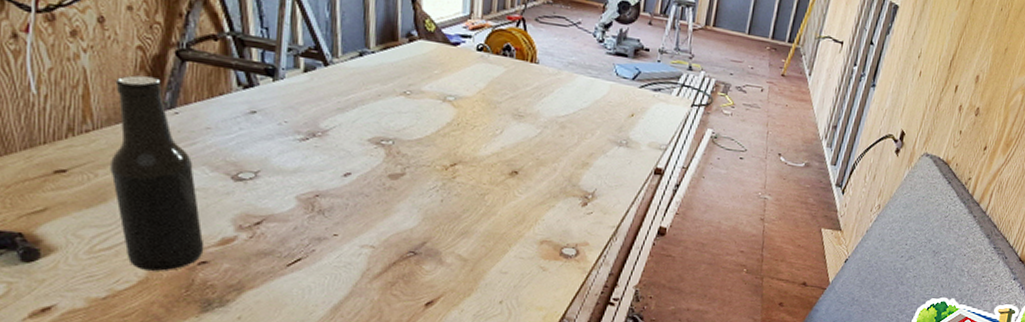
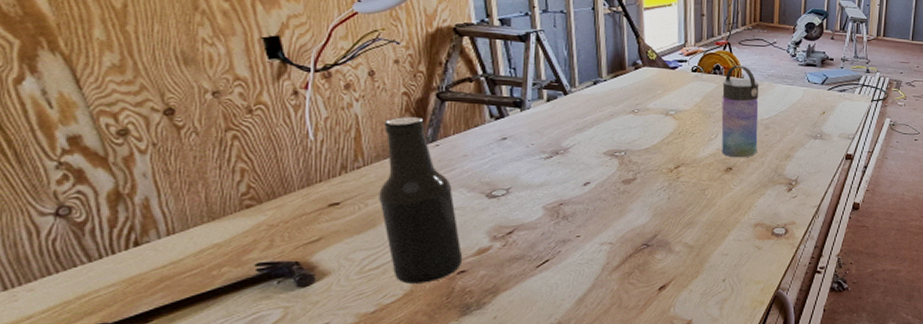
water bottle: none [507,47,557,161] -> present [721,65,759,158]

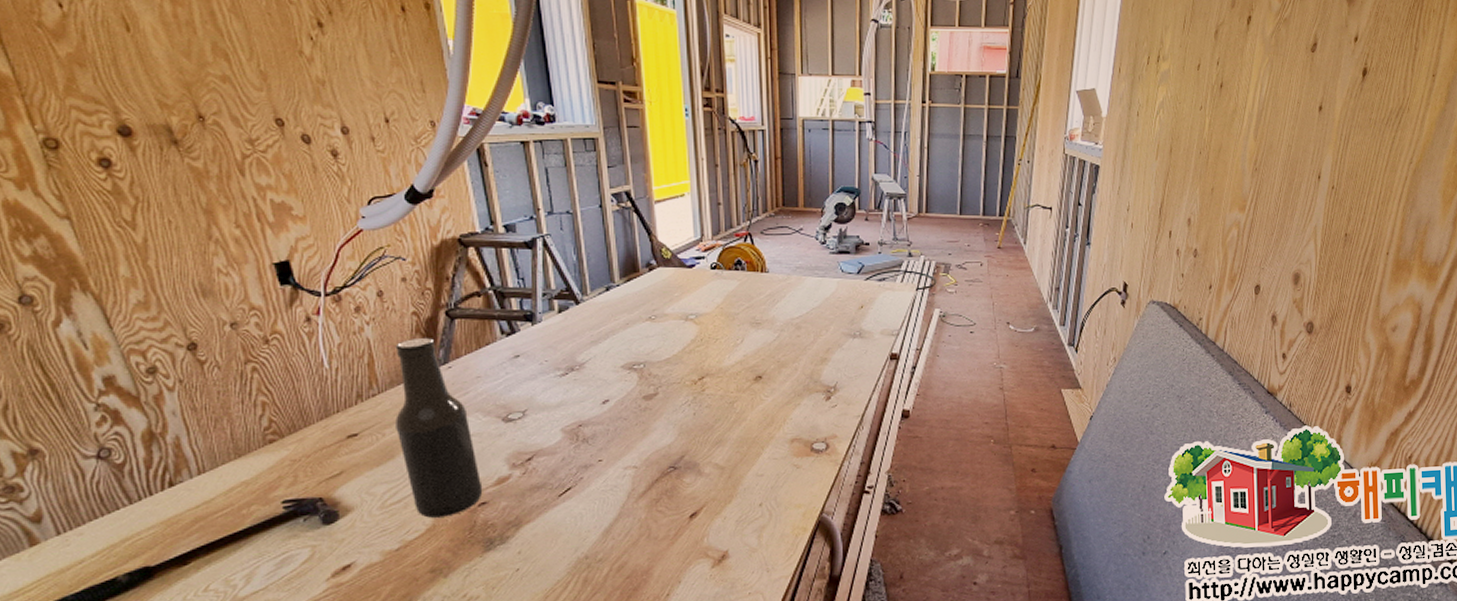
water bottle: present [721,65,759,158] -> none [745,258,789,365]

